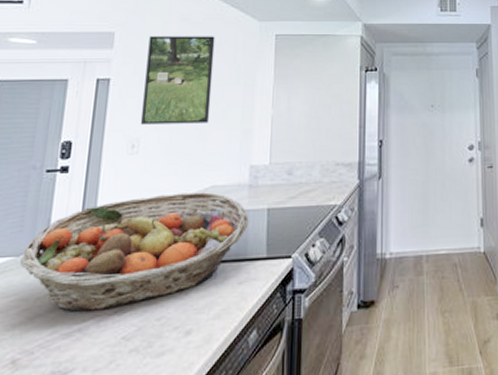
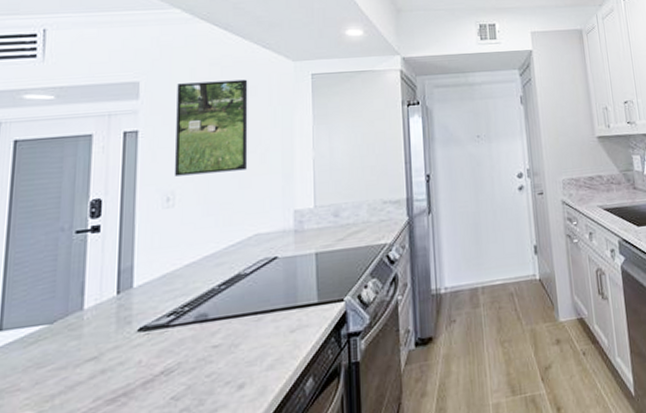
fruit basket: present [20,192,249,313] -> none [55,240,297,377]

